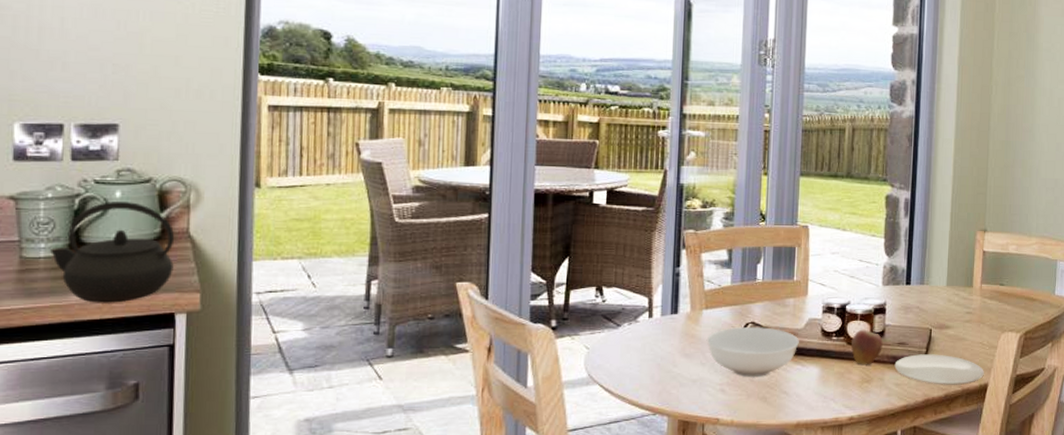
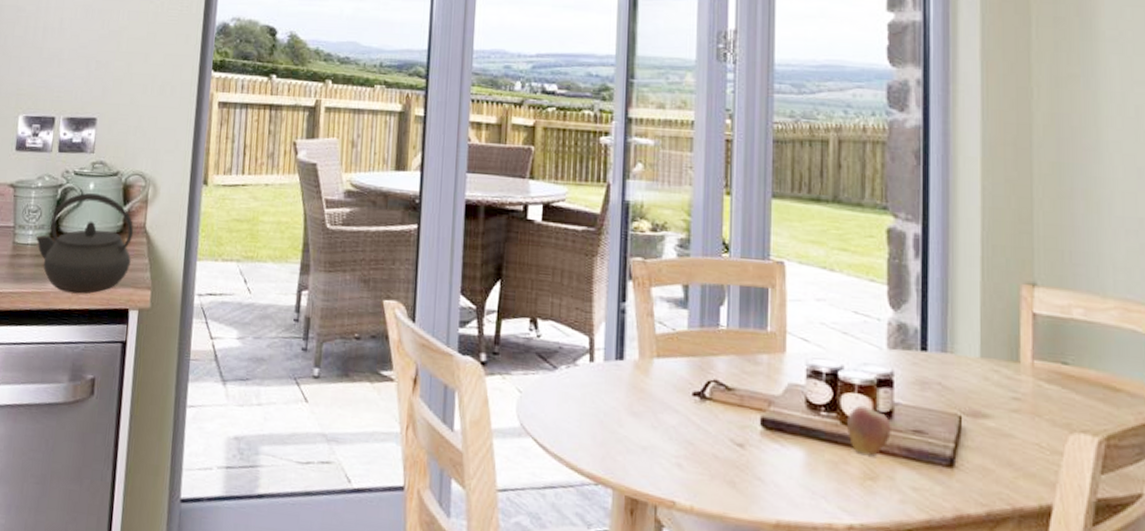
bowl: present [706,326,799,377] -> none [658,384,776,453]
plate: present [894,354,984,385] -> none [909,449,1045,503]

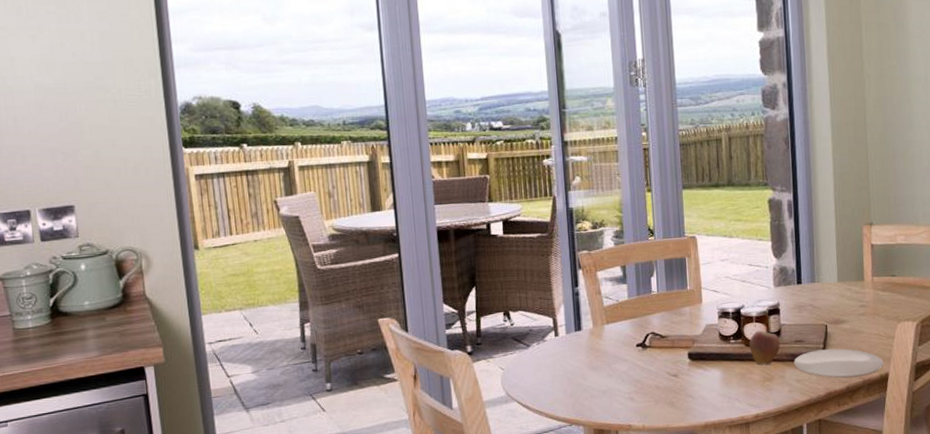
kettle: present [35,193,134,294] -> none [35,273,138,364]
plate: none [909,449,1045,503] -> present [793,348,884,379]

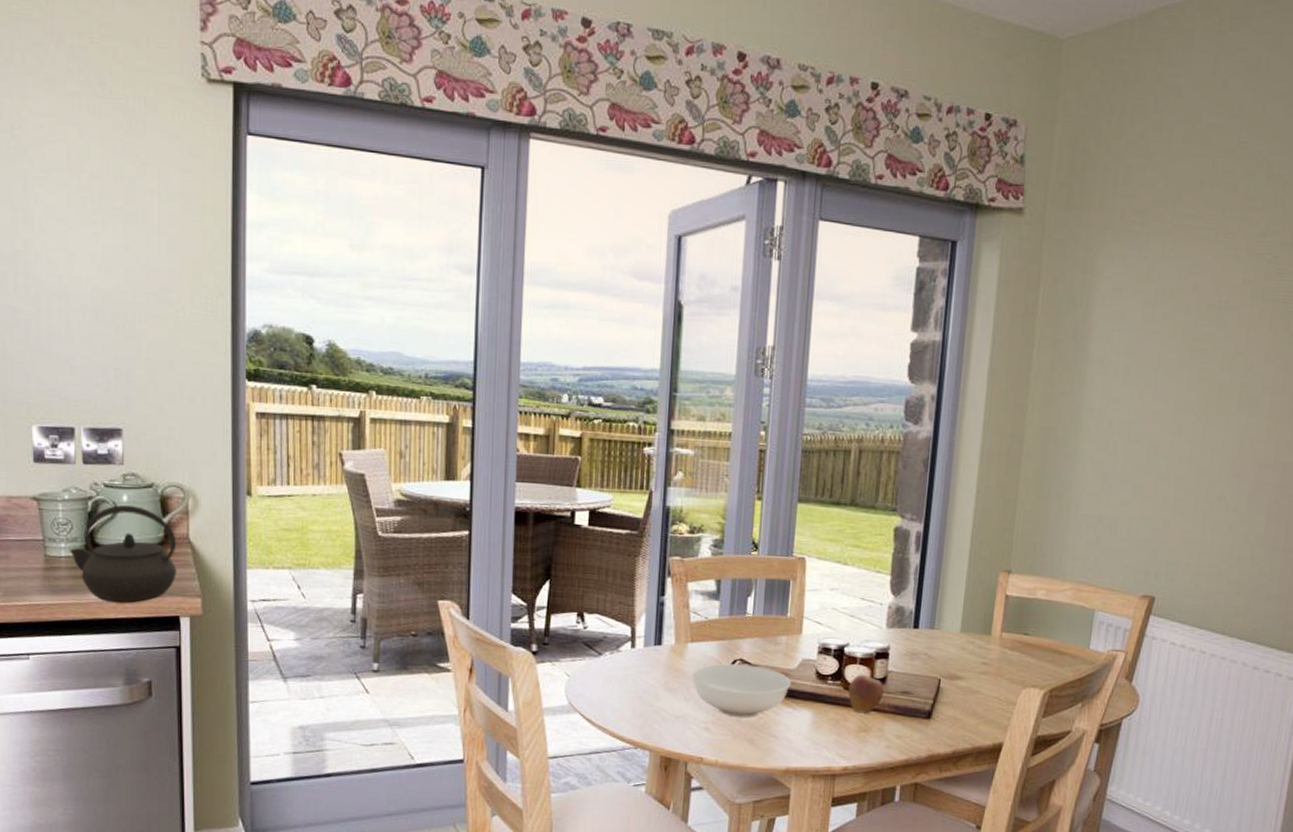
kettle: none [35,273,138,364] -> present [69,505,177,604]
bowl: none [611,336,699,384] -> present [691,662,791,717]
plate: present [793,348,884,379] -> none [896,705,999,743]

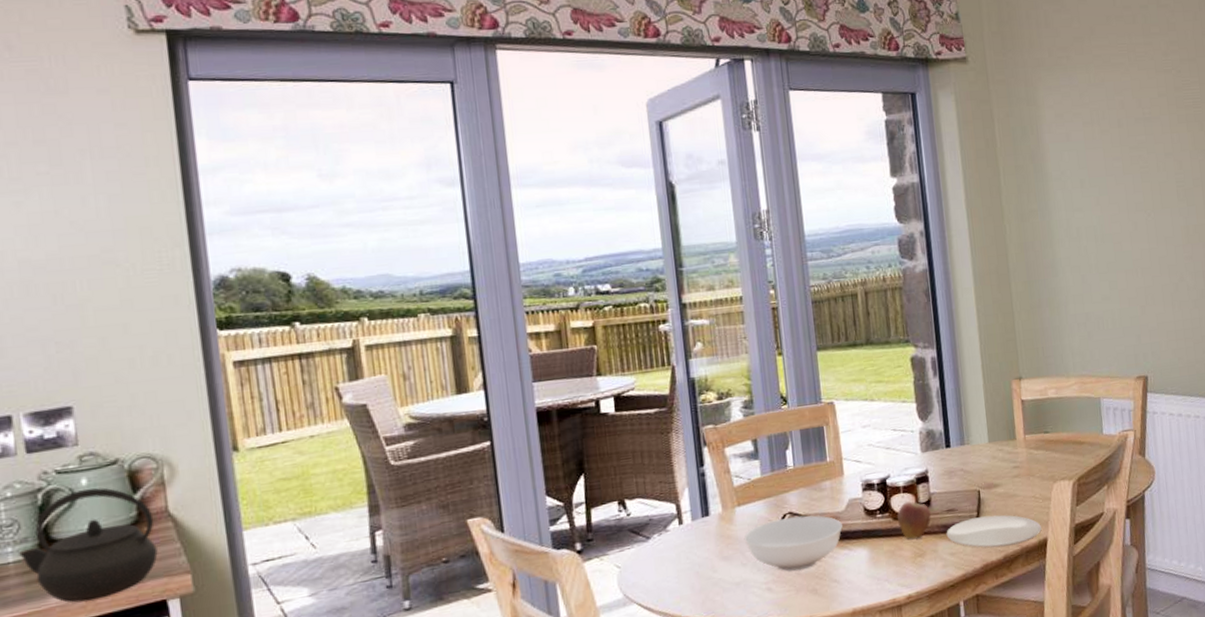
plate: none [896,705,999,743] -> present [946,514,1042,548]

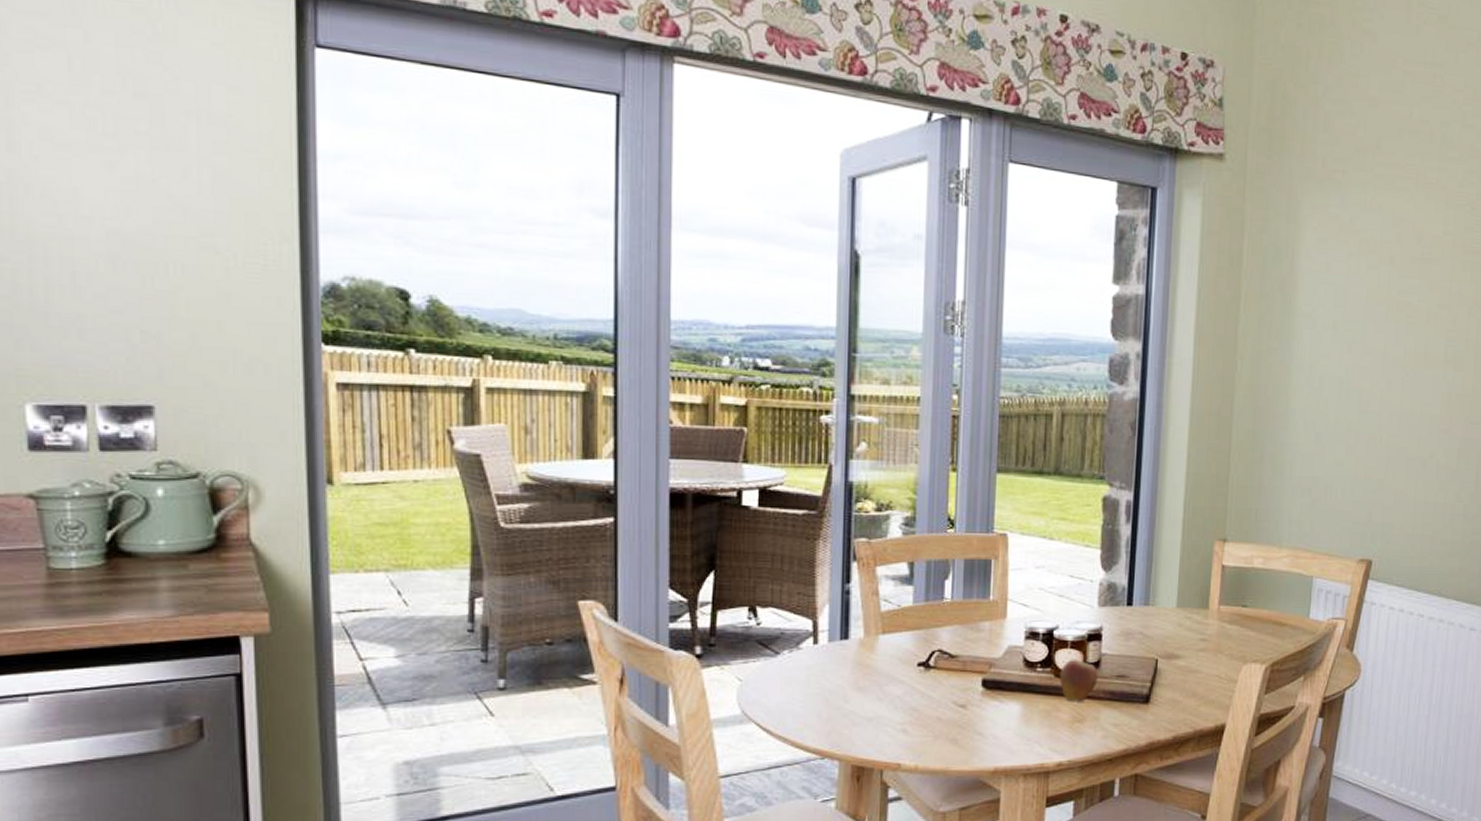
kettle: present [17,487,158,603] -> none [82,501,234,624]
bowl: present [743,515,843,571] -> none [883,655,996,715]
plate: present [946,514,1042,548] -> none [1112,689,1221,726]

